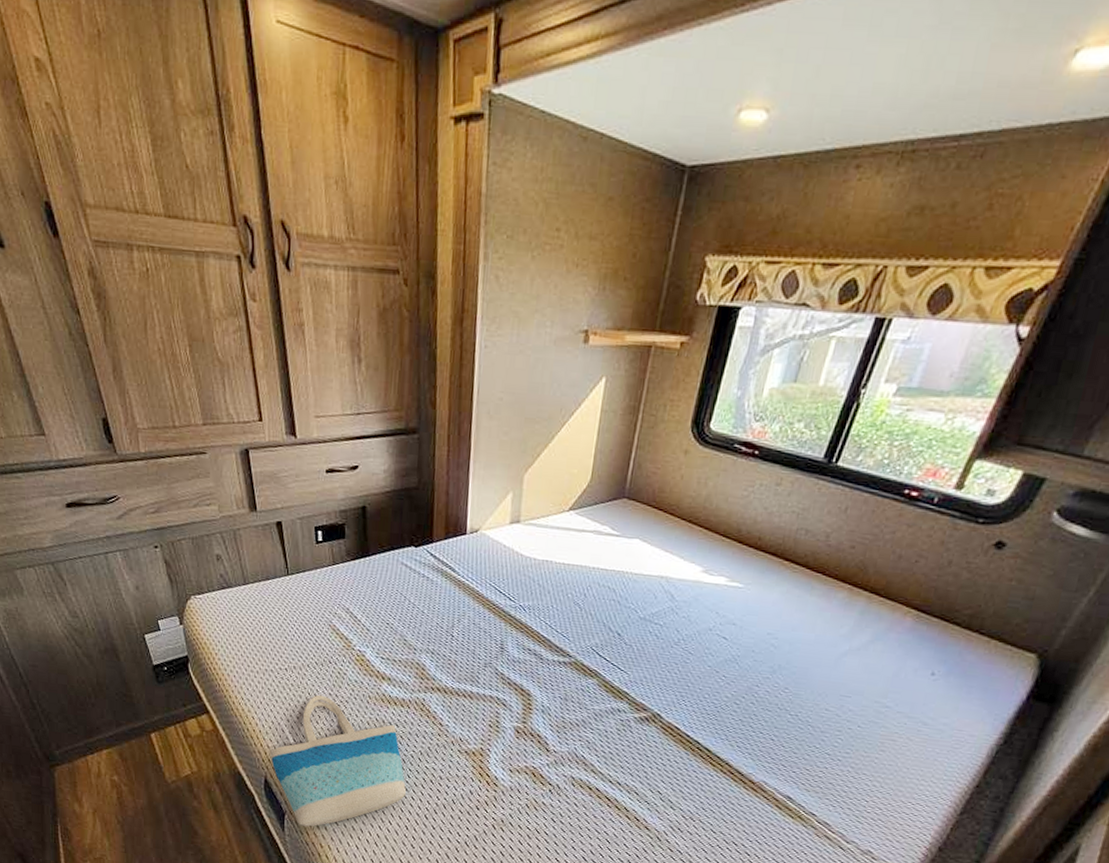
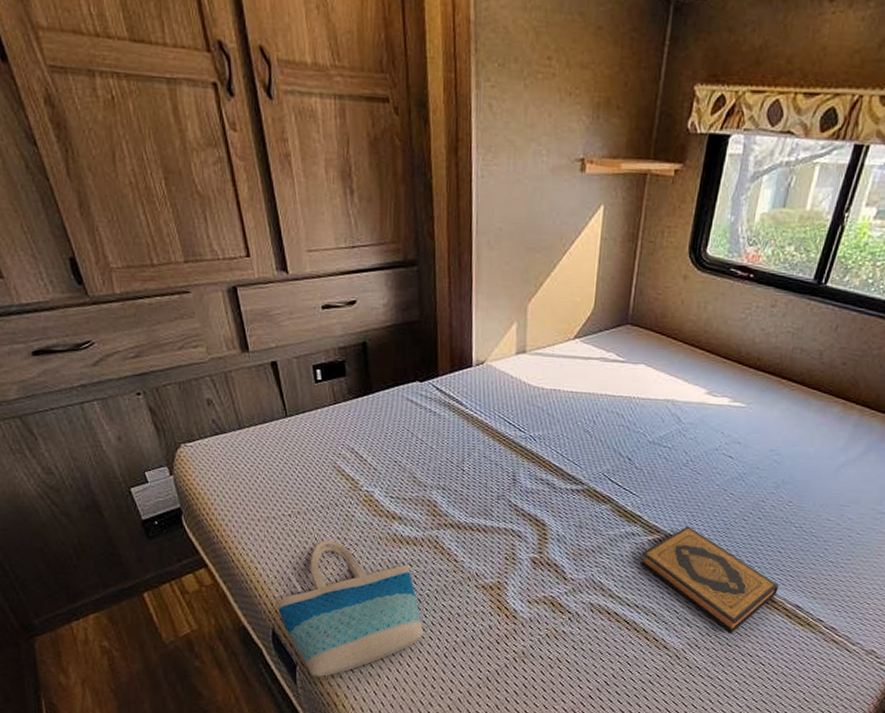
hardback book: none [625,706,769,820] -> present [641,526,779,633]

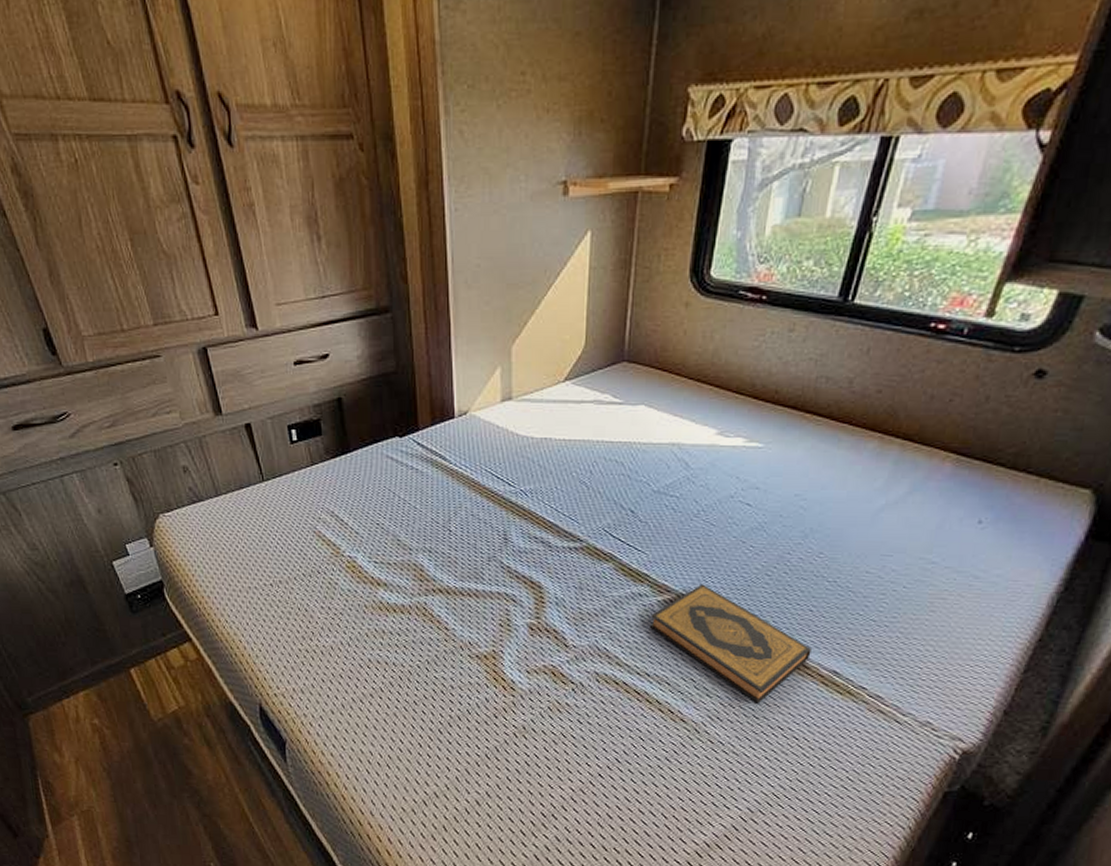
tote bag: present [277,539,424,677] -> none [263,609,417,754]

